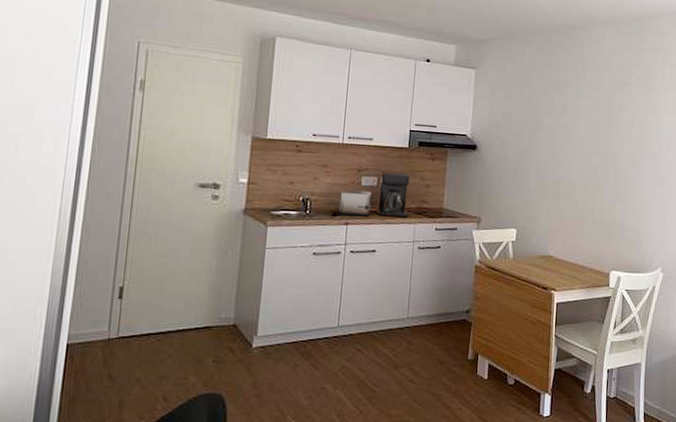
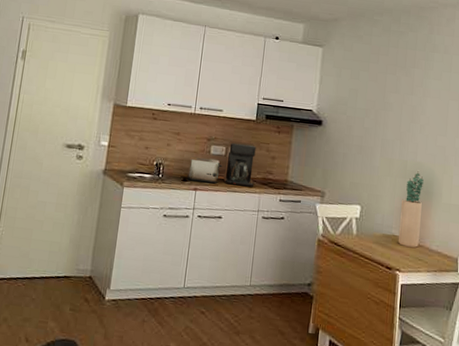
vase: none [553,191,577,267] -> present [398,171,424,249]

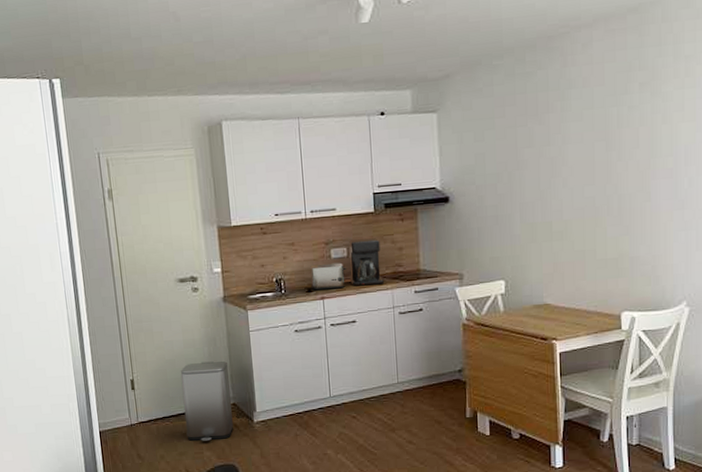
pedal bin: none [35,228,94,312] -> present [180,361,233,441]
vase: present [398,171,424,249] -> none [549,230,575,314]

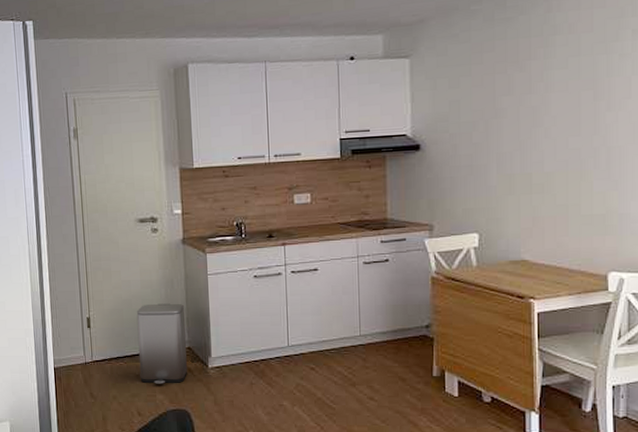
toaster: present [310,262,347,291] -> none [272,208,310,236]
coffee maker: present [349,238,384,287] -> none [312,185,348,234]

